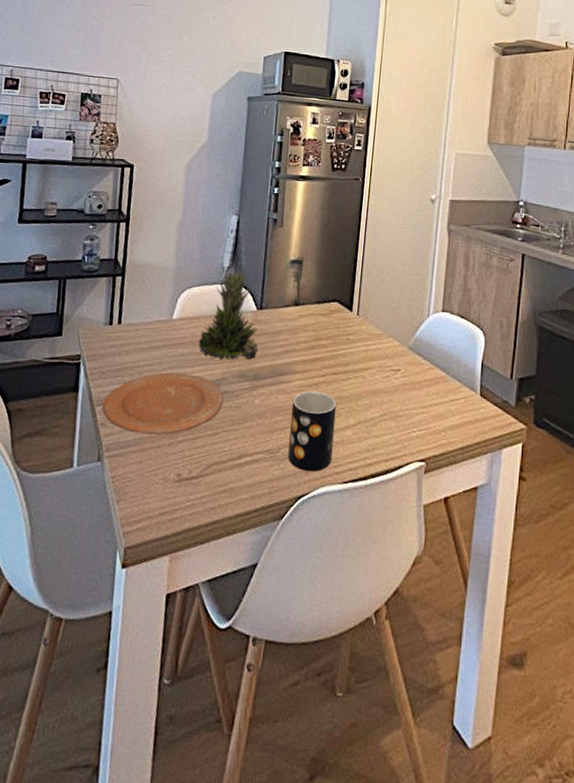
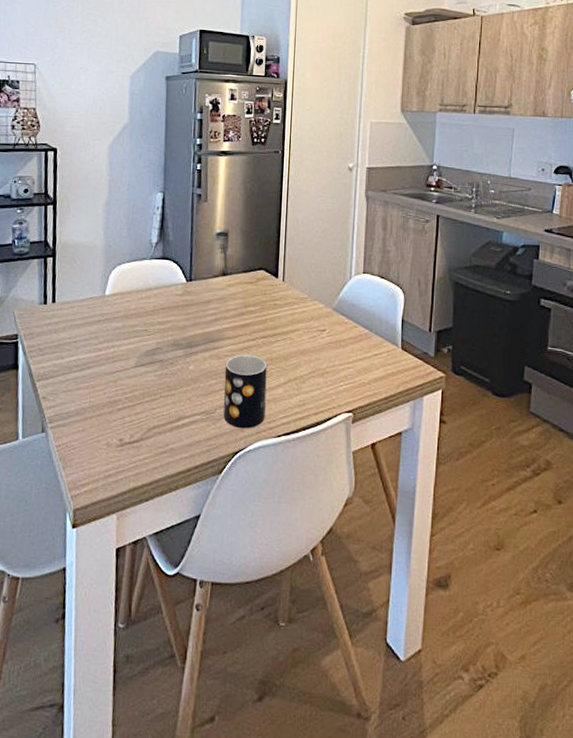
plate: present [102,372,224,436] -> none [43,345,160,405]
succulent plant: present [199,269,258,360] -> none [132,244,189,331]

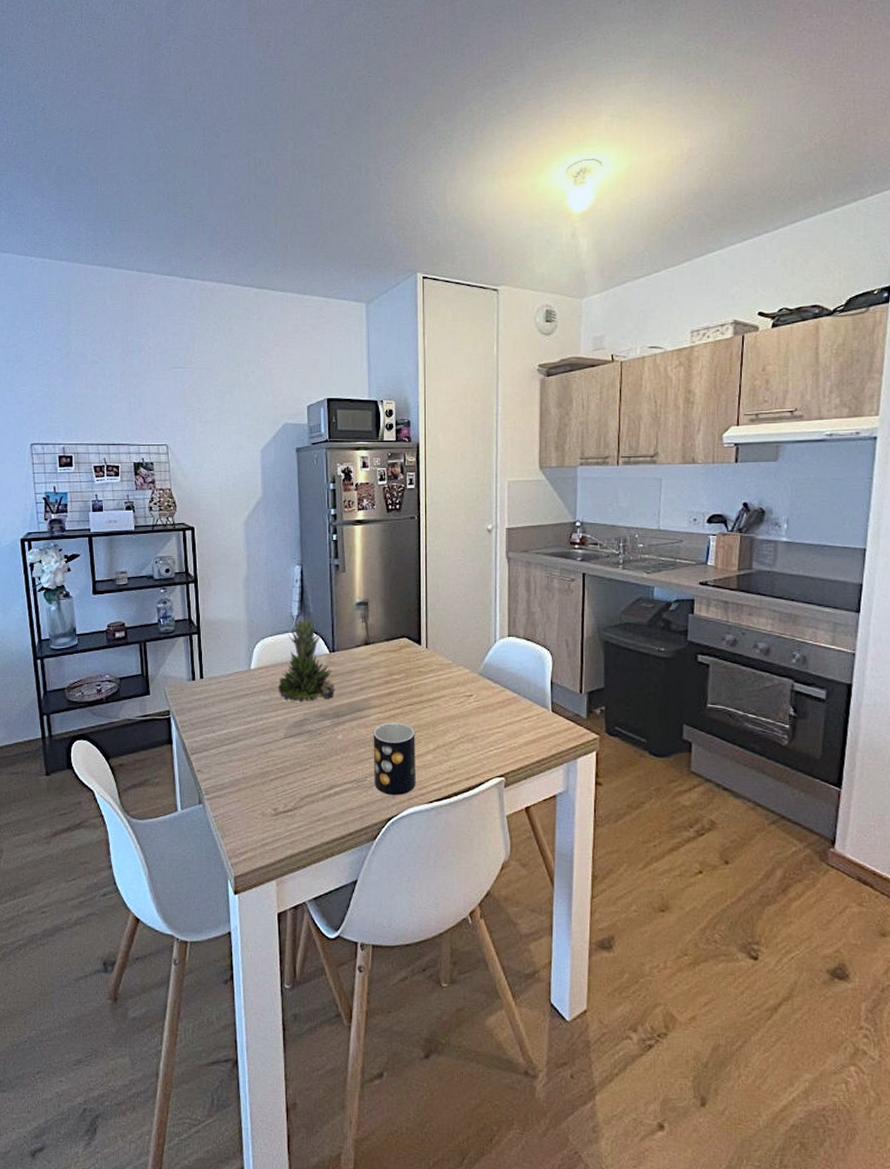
succulent plant: none [132,244,189,331] -> present [279,616,334,703]

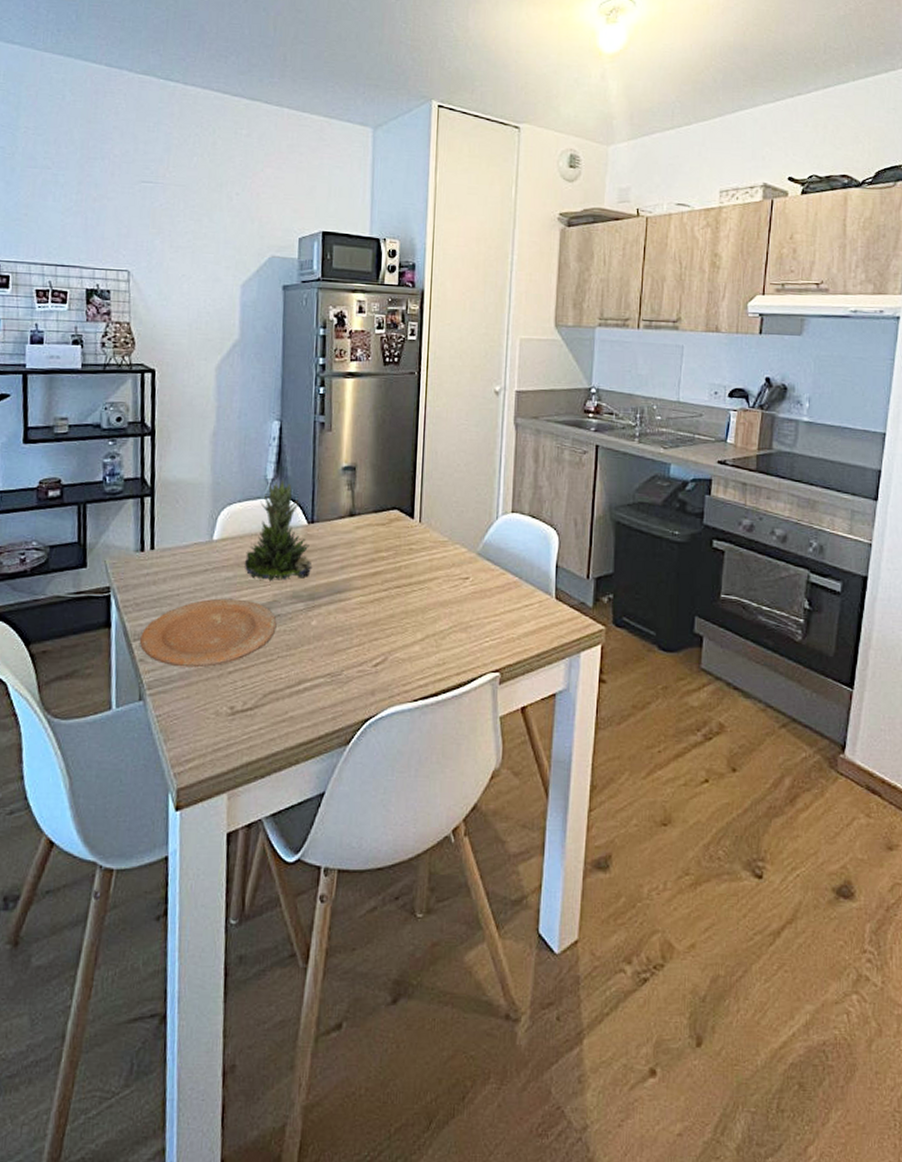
plate: none [197,718,308,776] -> present [140,598,277,668]
mug: present [373,722,416,796] -> none [351,607,402,693]

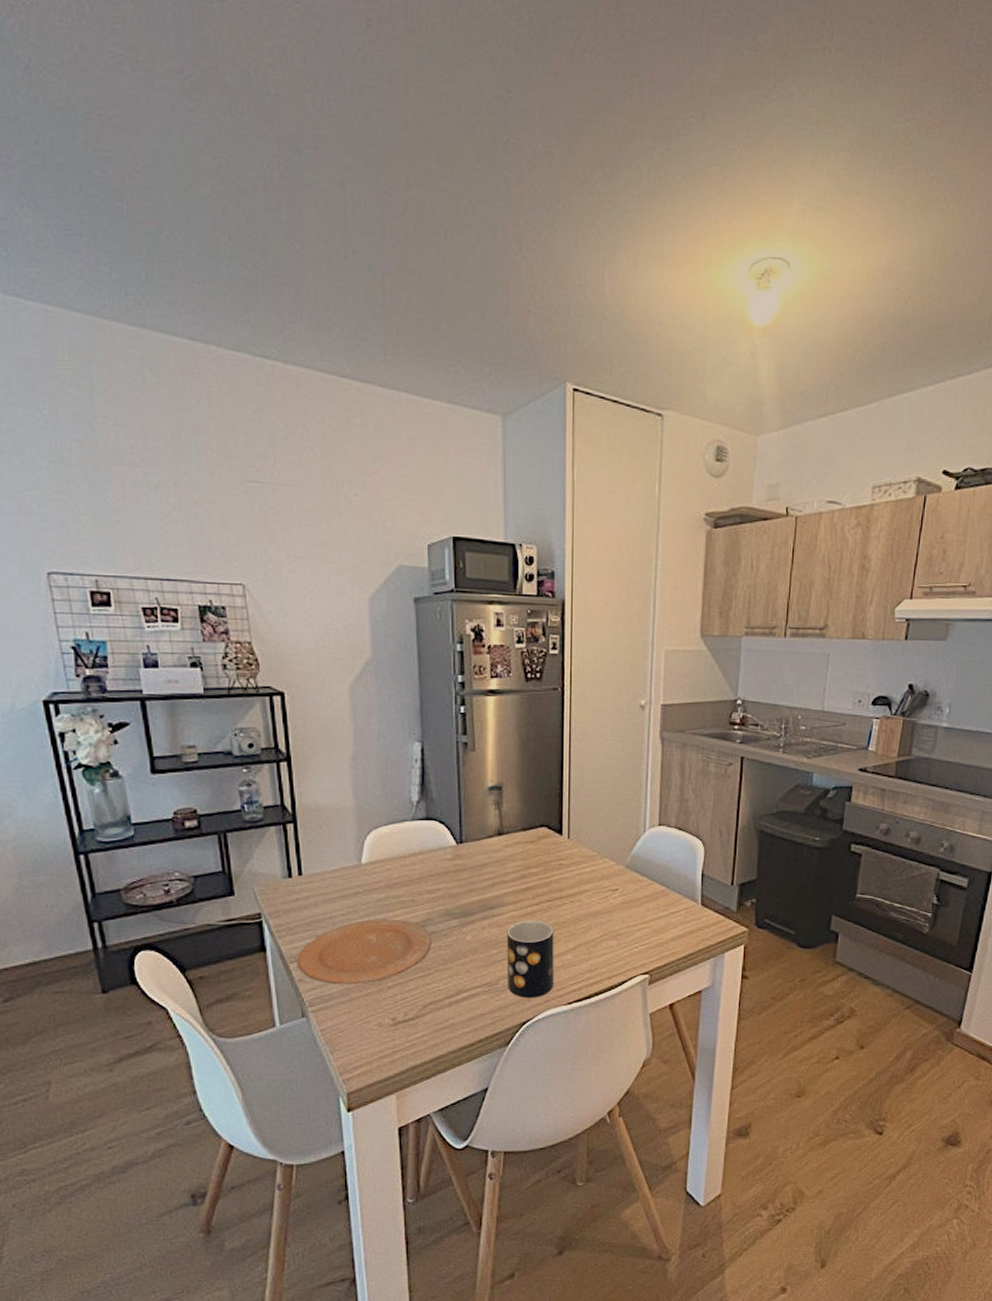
succulent plant: present [245,480,311,582] -> none [396,802,462,901]
mug: none [351,607,402,693] -> present [506,920,554,999]

